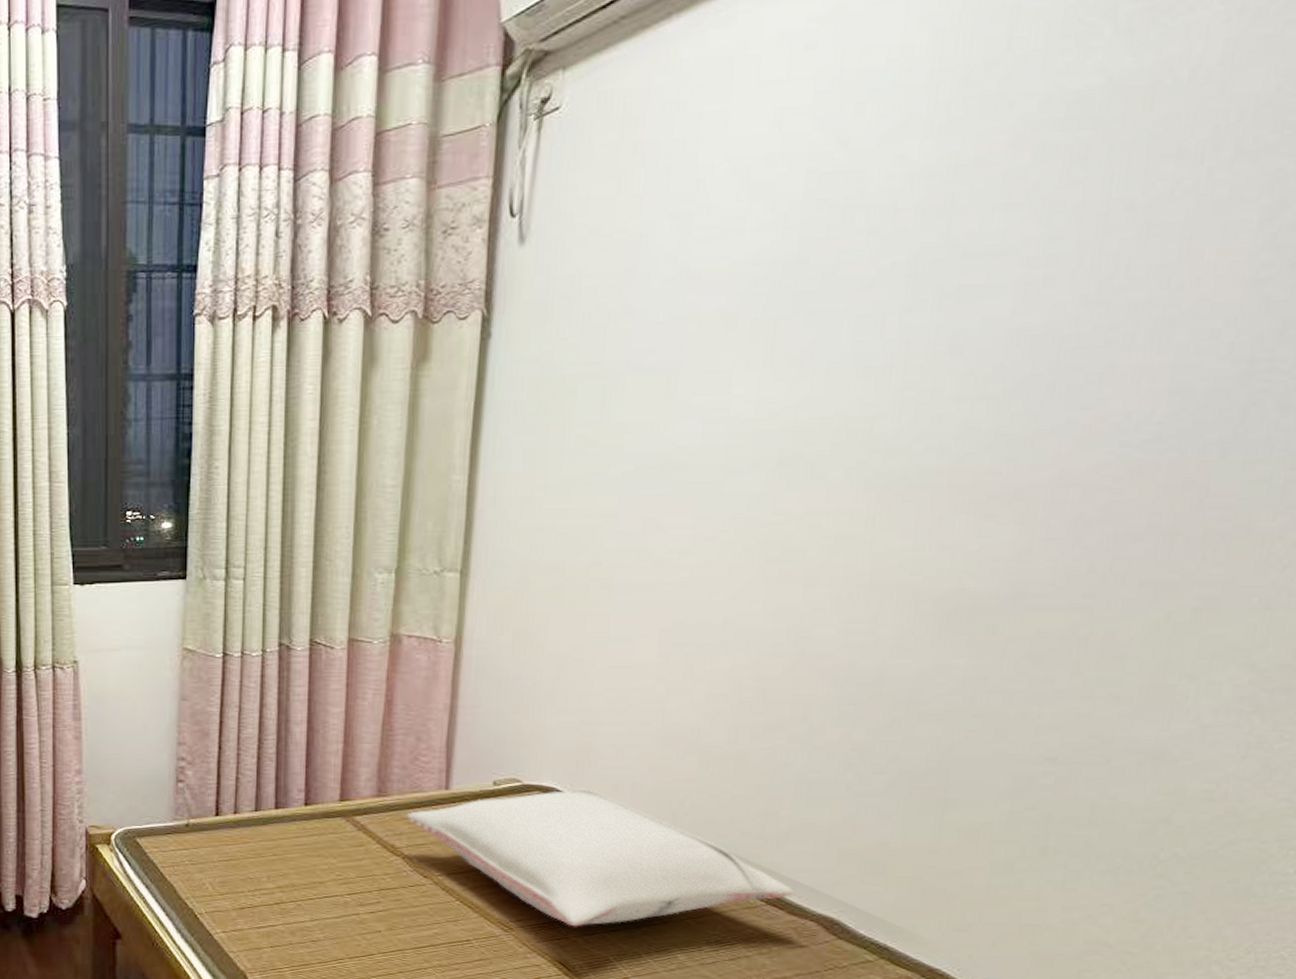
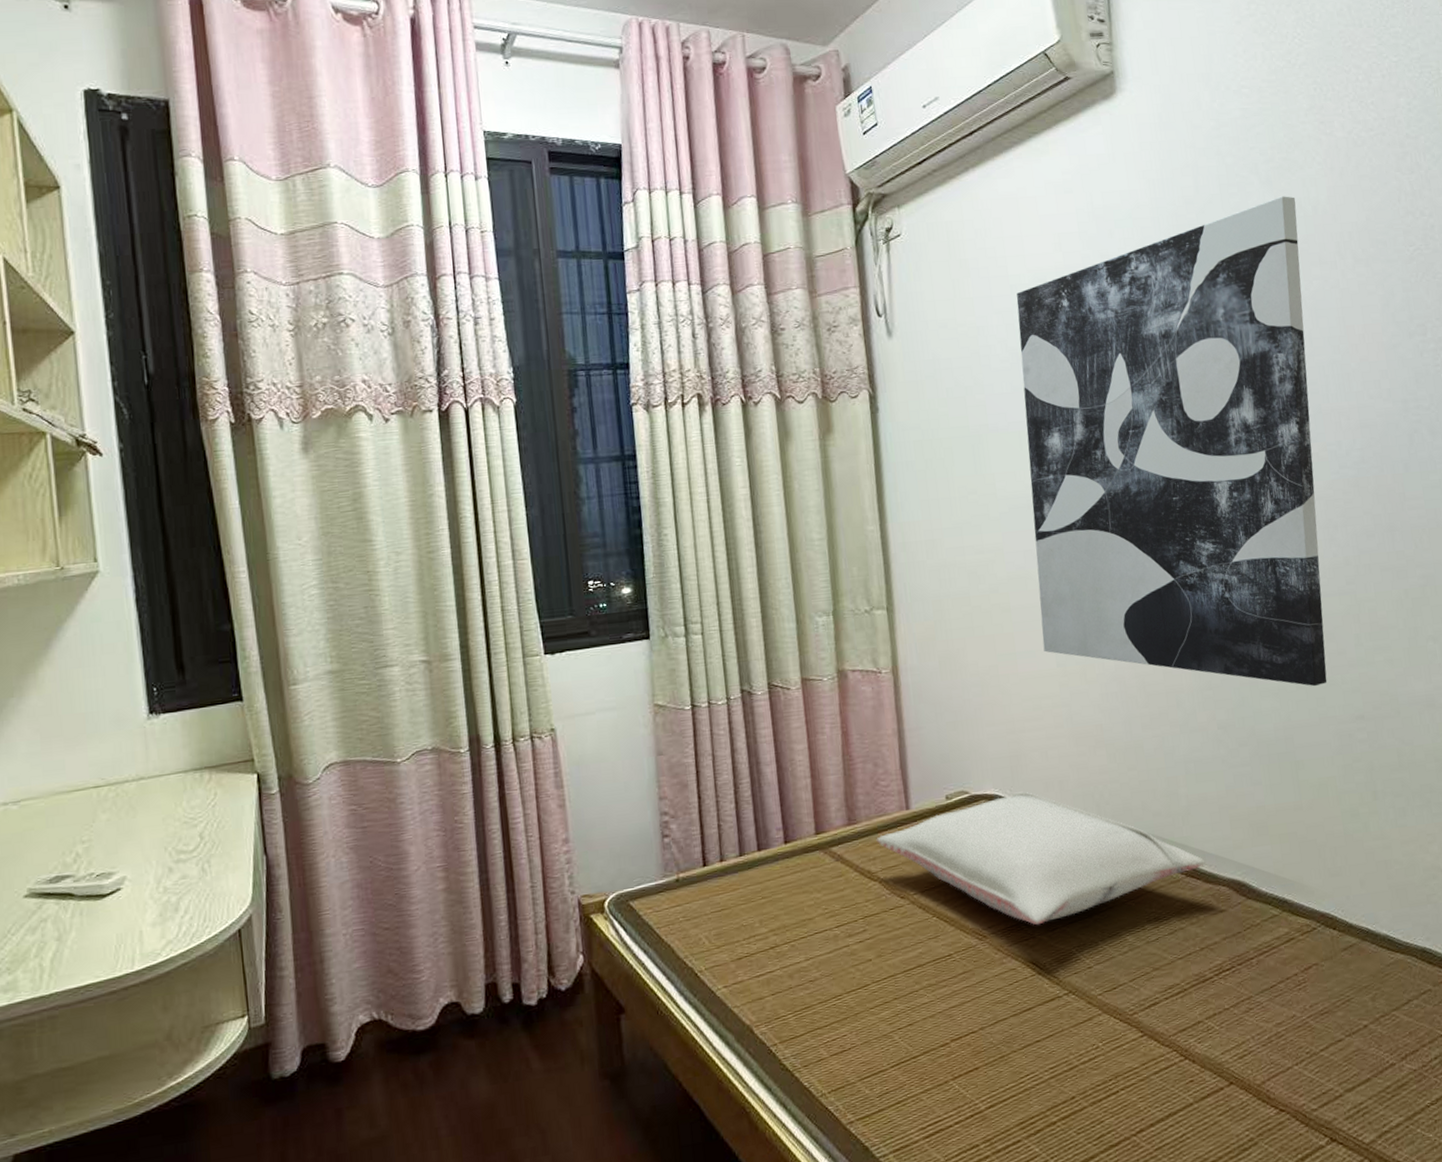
wall art: none [645,53,1167,717] -> present [1016,196,1327,687]

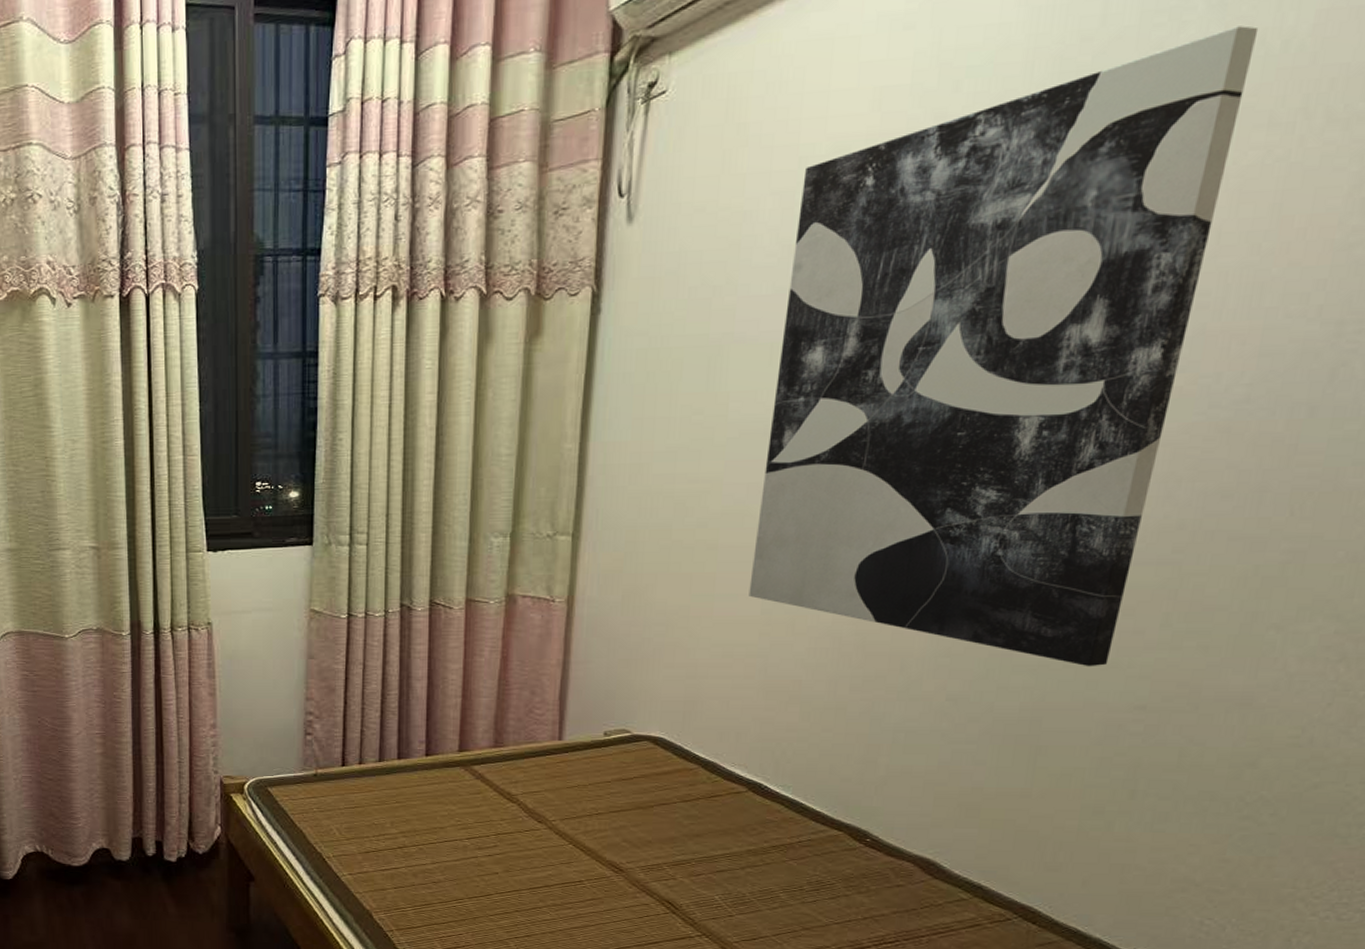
pillow: present [876,791,1205,926] -> none [521,738,892,869]

